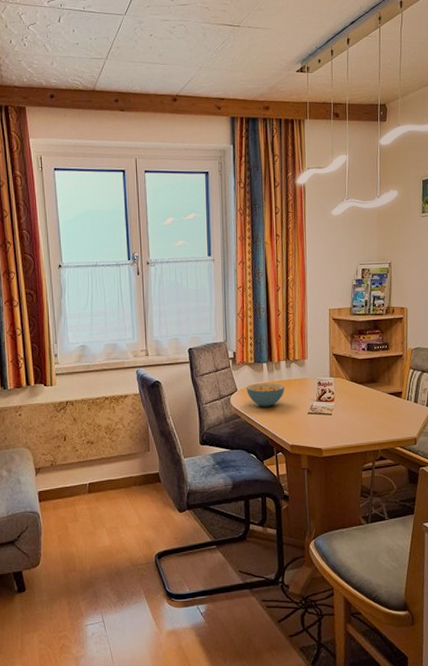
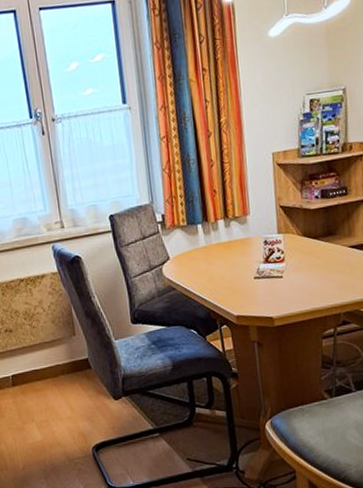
cereal bowl: present [247,383,285,407] -> none [180,246,226,275]

